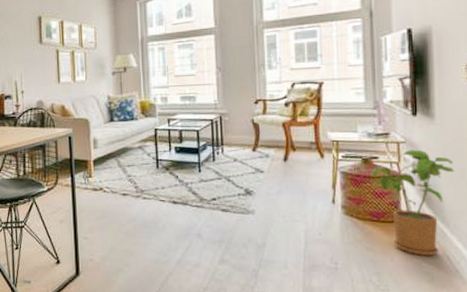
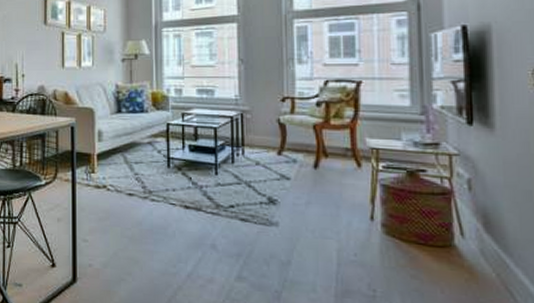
house plant: present [372,149,455,256] -> none [419,163,520,290]

